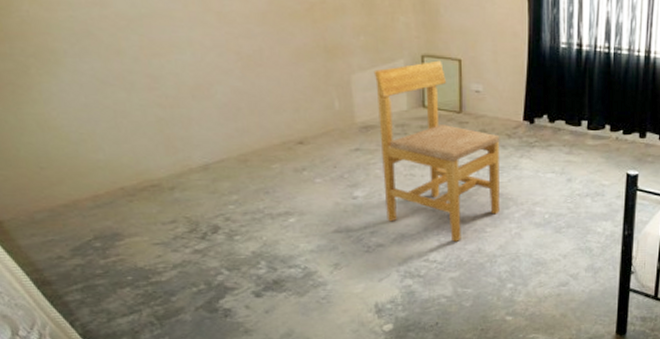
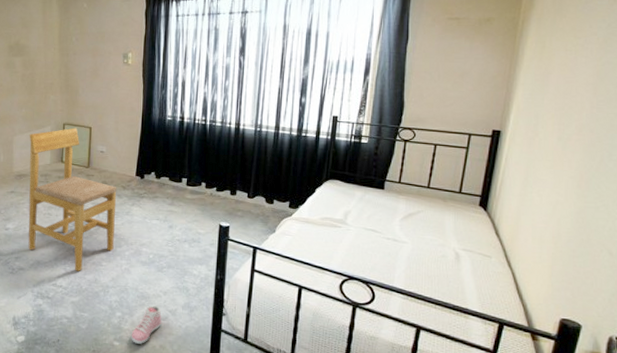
sneaker: none [526,272,562,315] -> present [131,305,162,344]

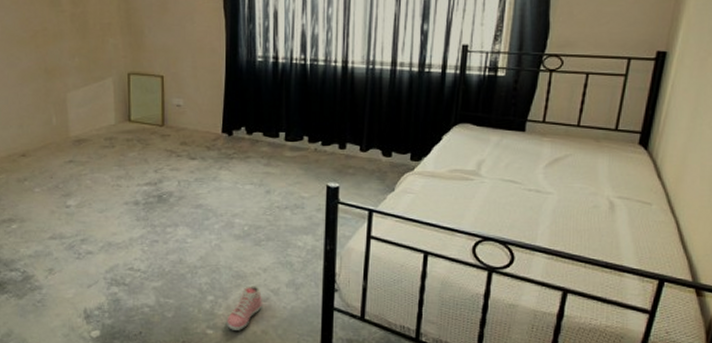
chair: present [28,127,117,271] -> none [86,77,200,251]

